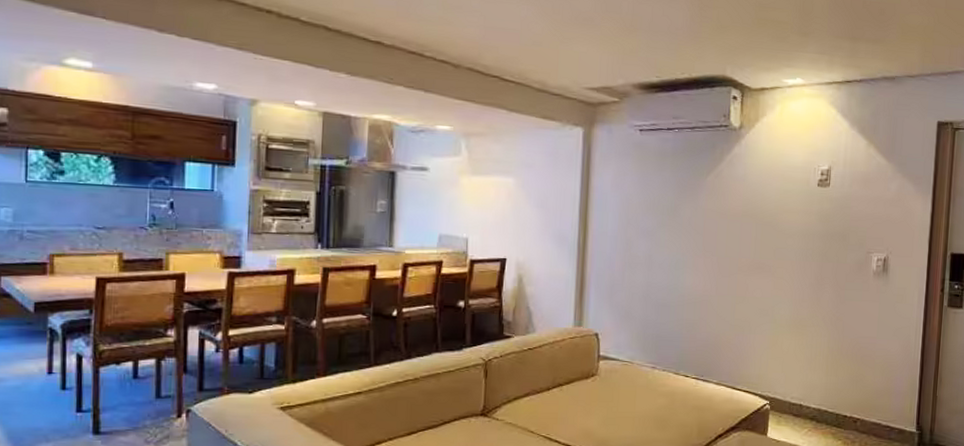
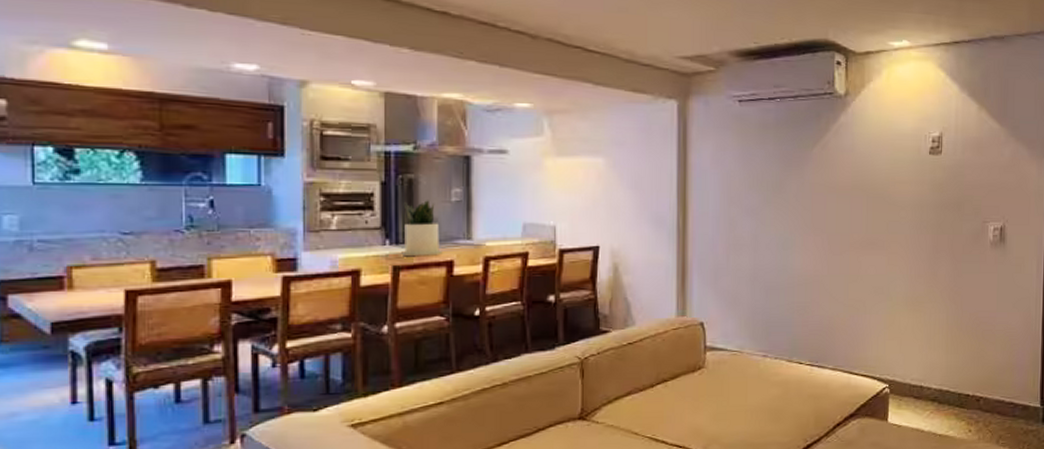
planter: none [331,210,367,261] -> present [401,200,443,257]

